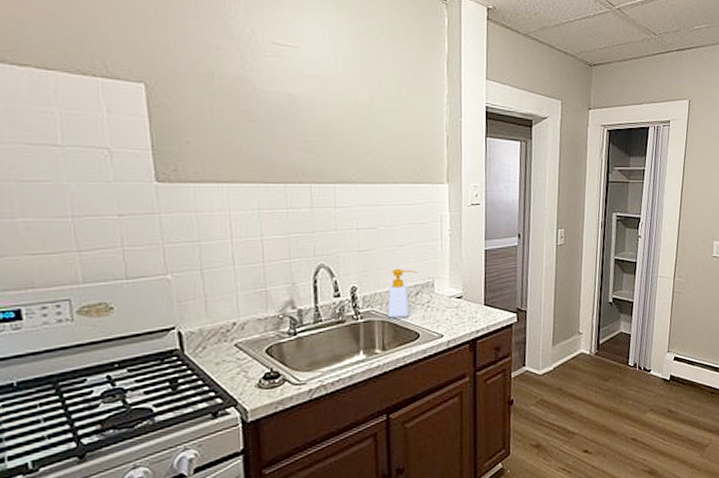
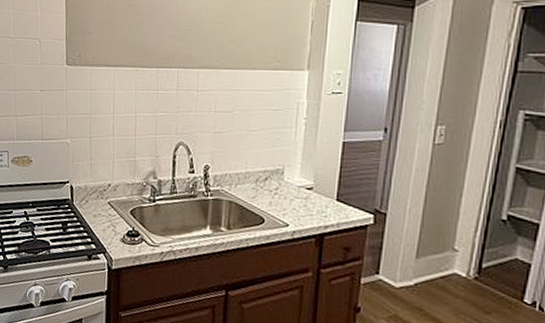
soap bottle: present [387,268,417,318] -> none [235,152,268,201]

